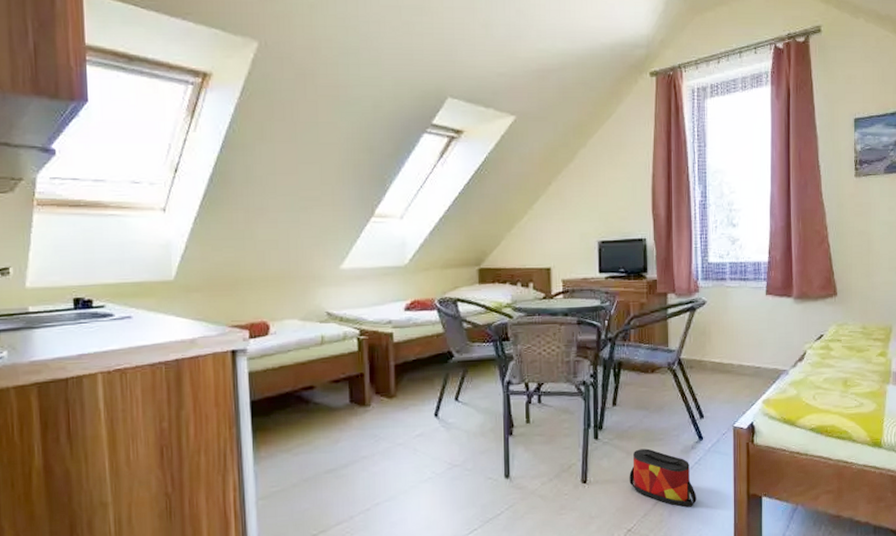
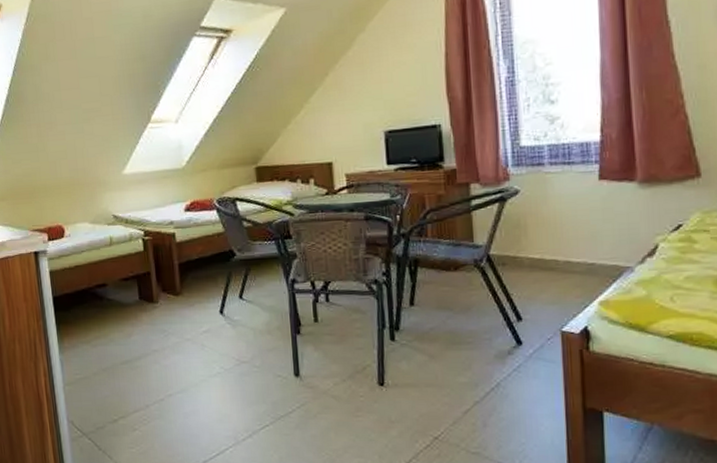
bag: present [629,448,697,508] -> none [433,352,517,418]

